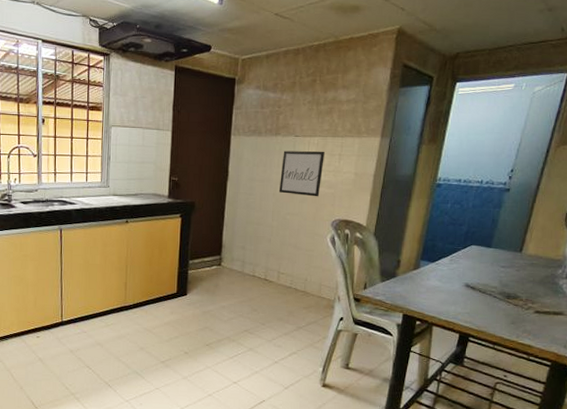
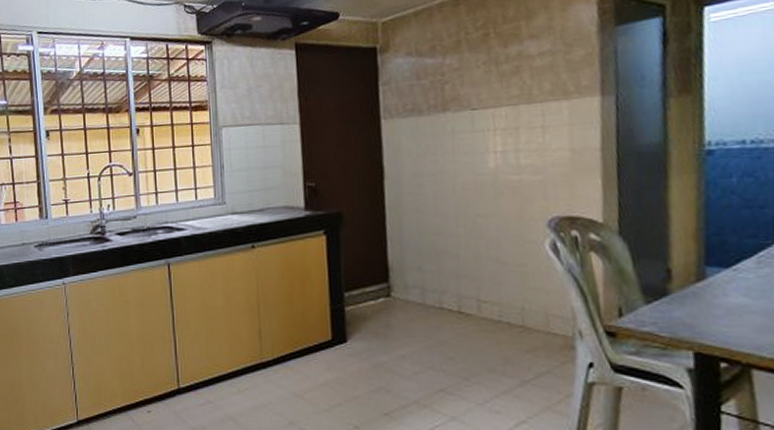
wall art: present [278,151,325,197] -> none [458,124,522,189]

